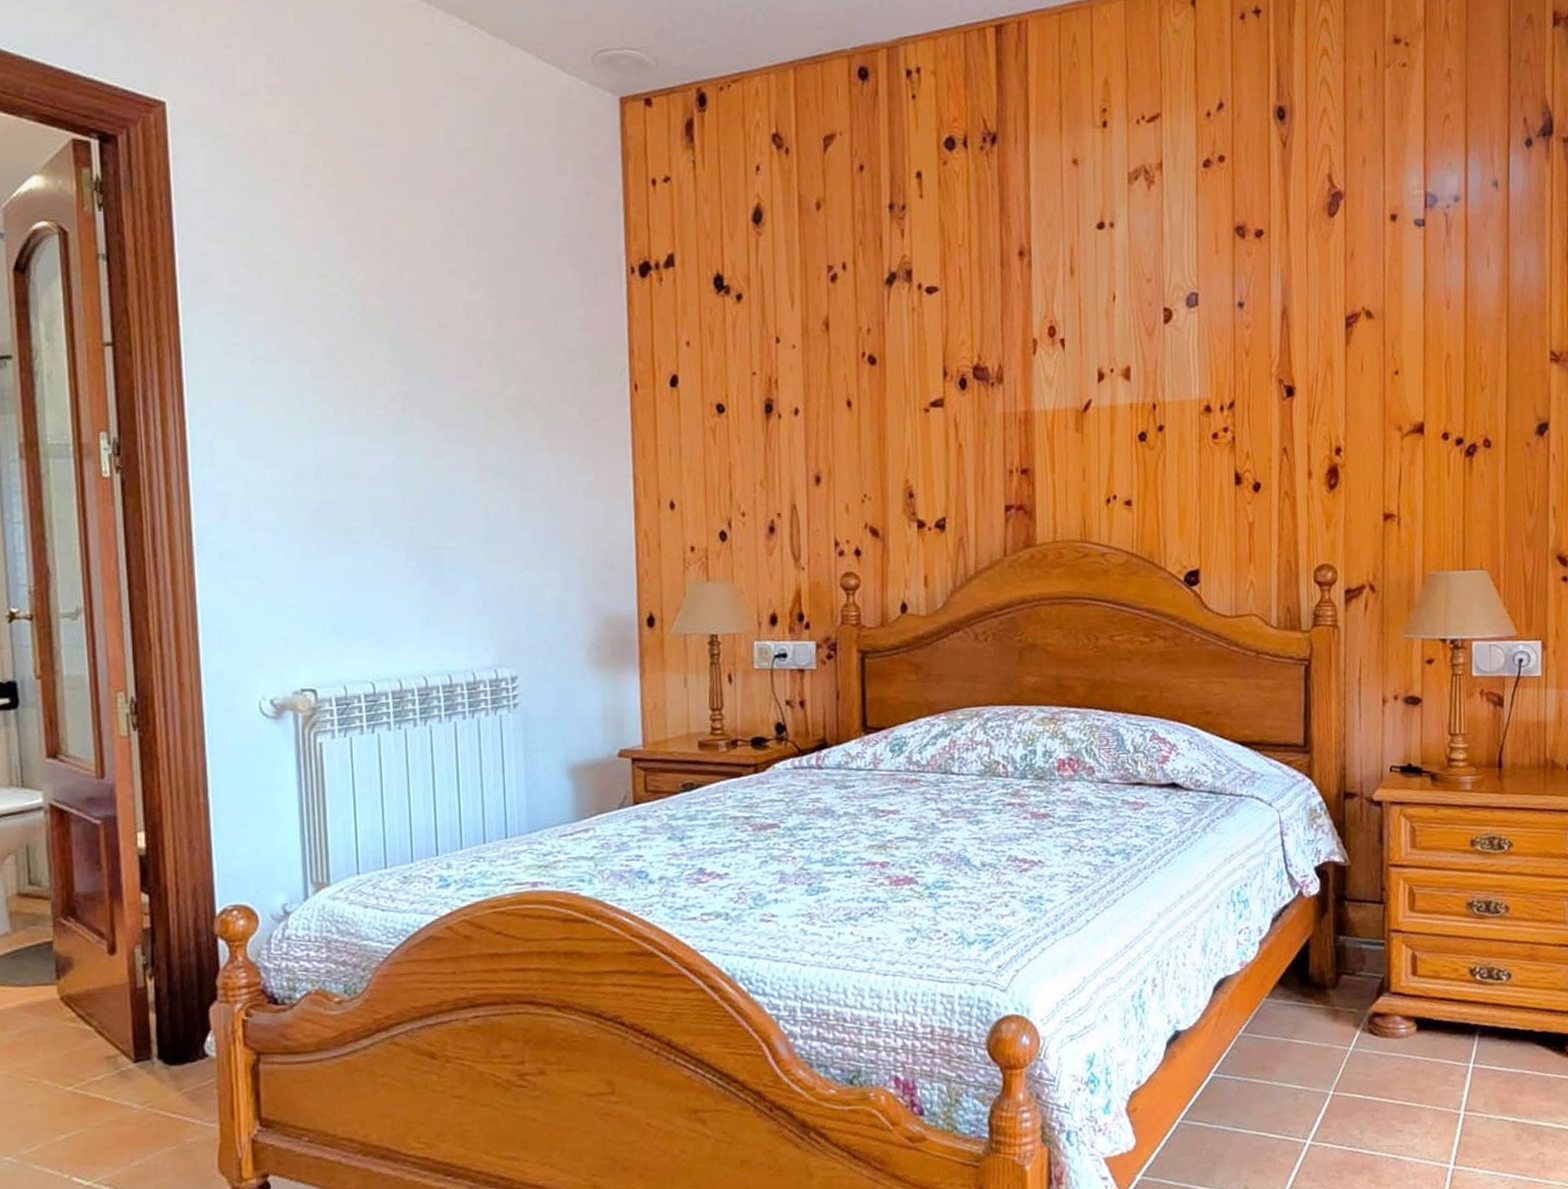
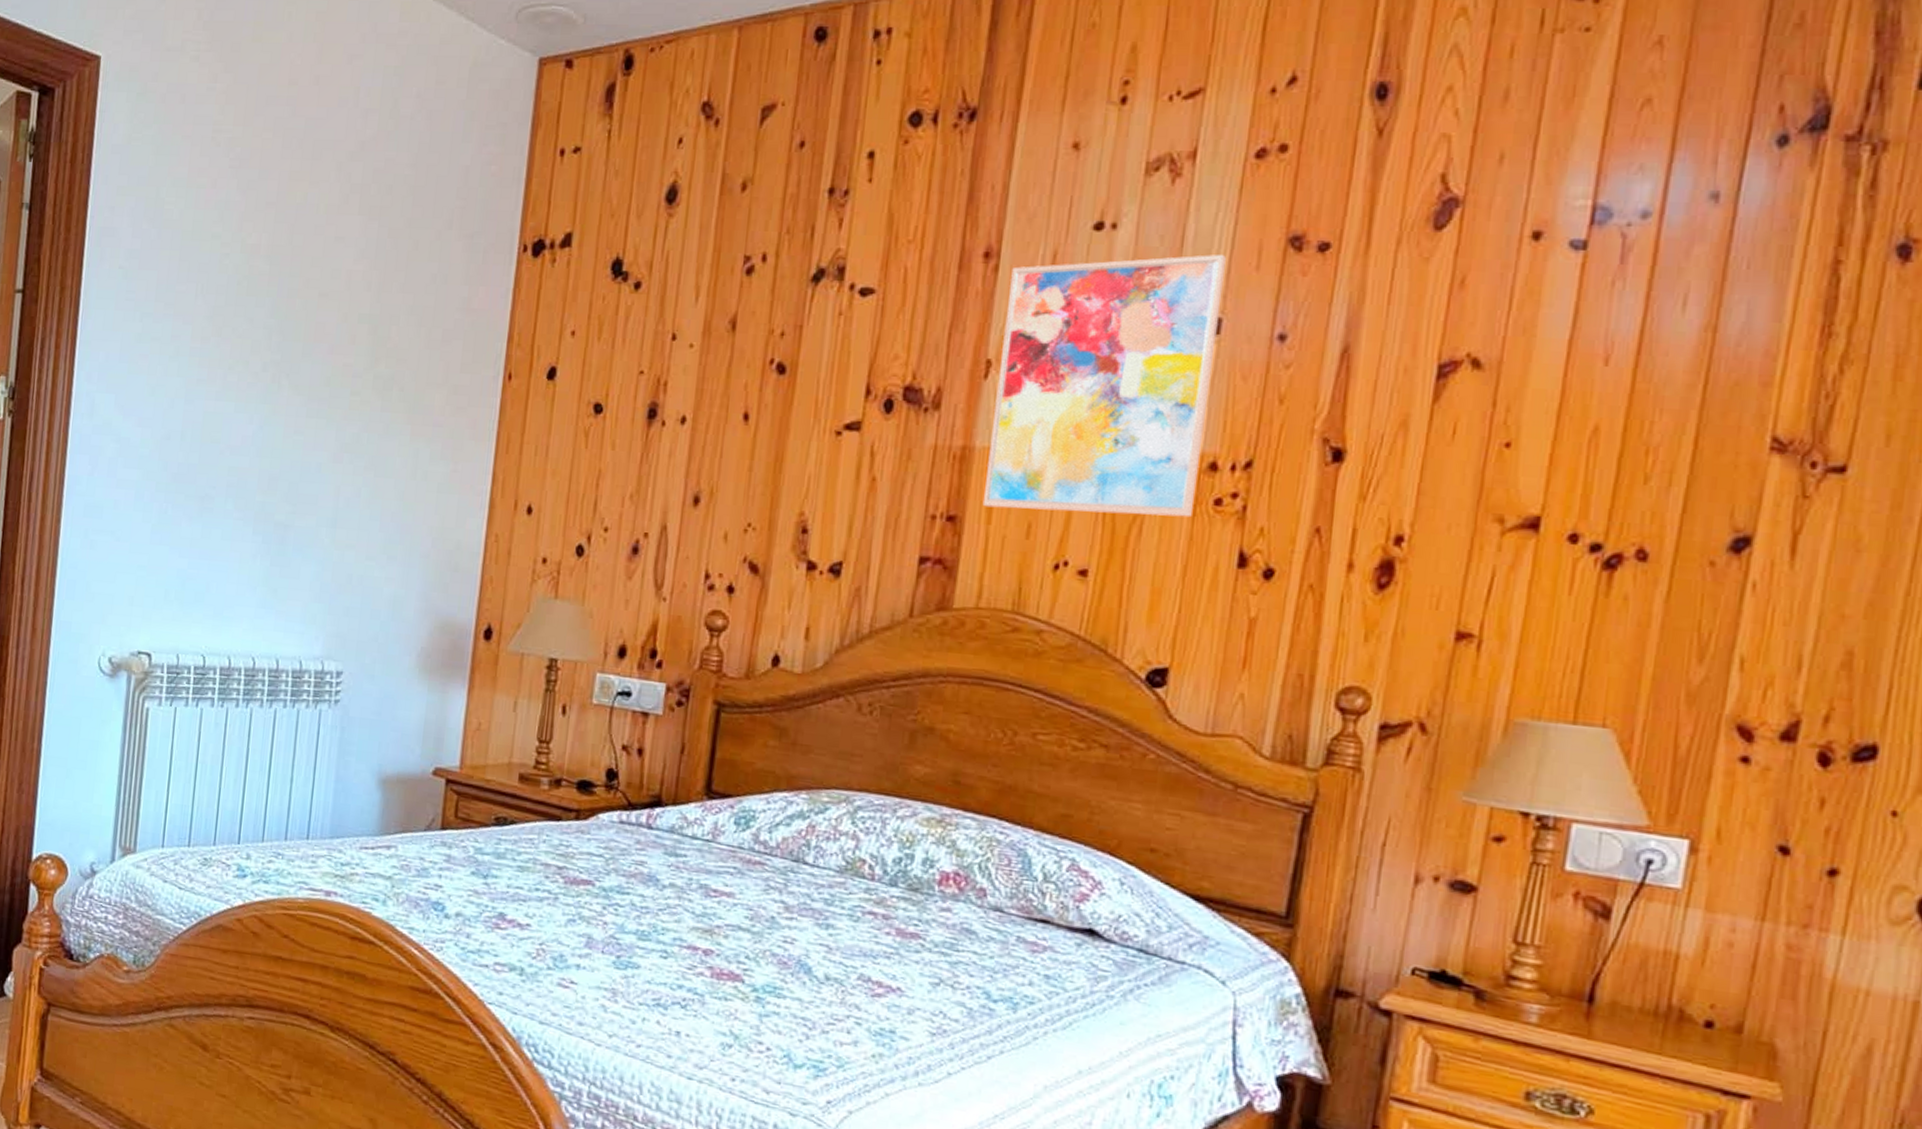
wall art: none [1042,243,1199,459] -> present [982,254,1226,517]

